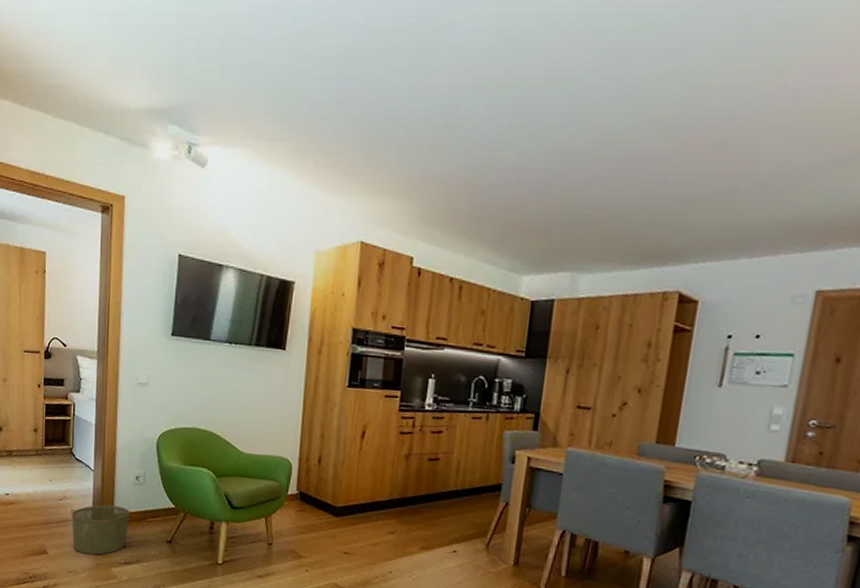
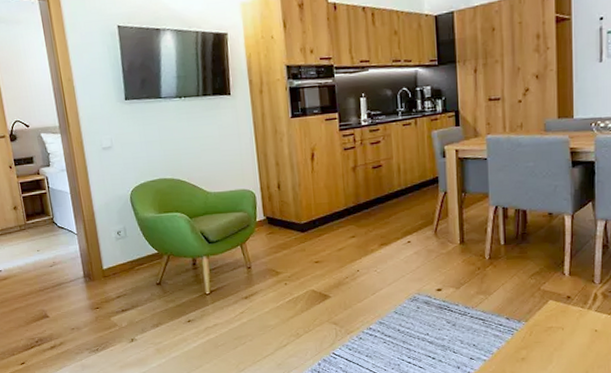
basket: present [71,504,131,555] -> none [63,261,120,311]

